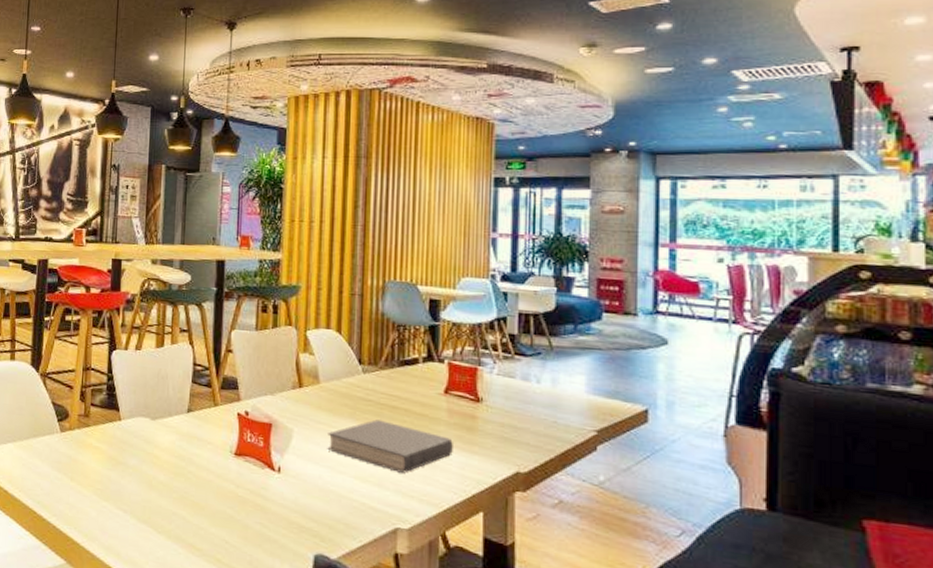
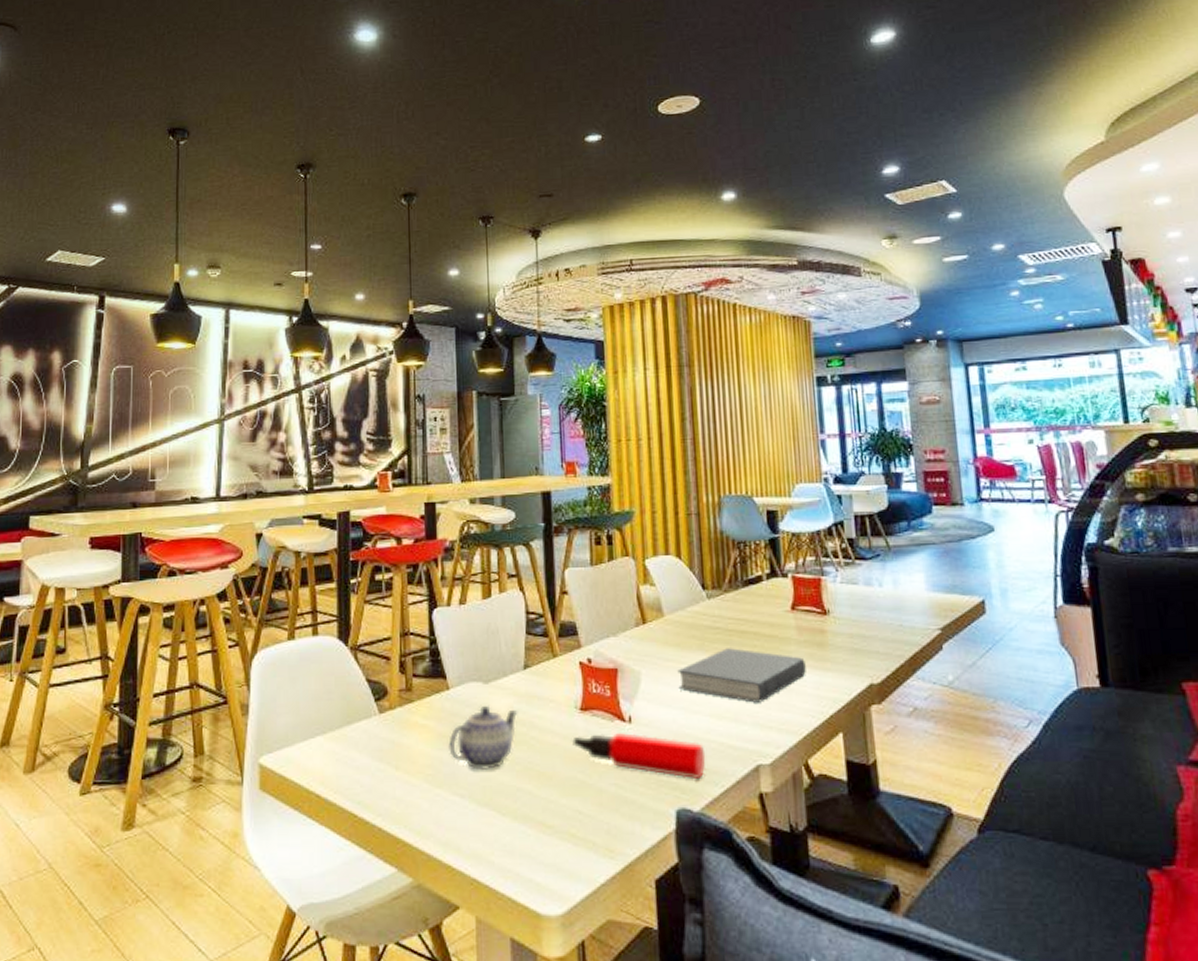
teapot: none [116,439,179,494] -> present [448,706,518,770]
water bottle: none [225,476,347,532] -> present [572,733,706,780]

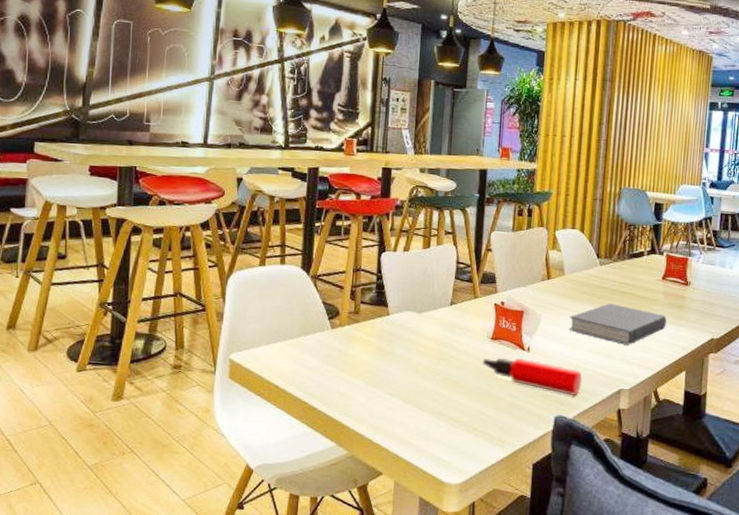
teapot: present [448,706,518,770] -> none [384,330,443,377]

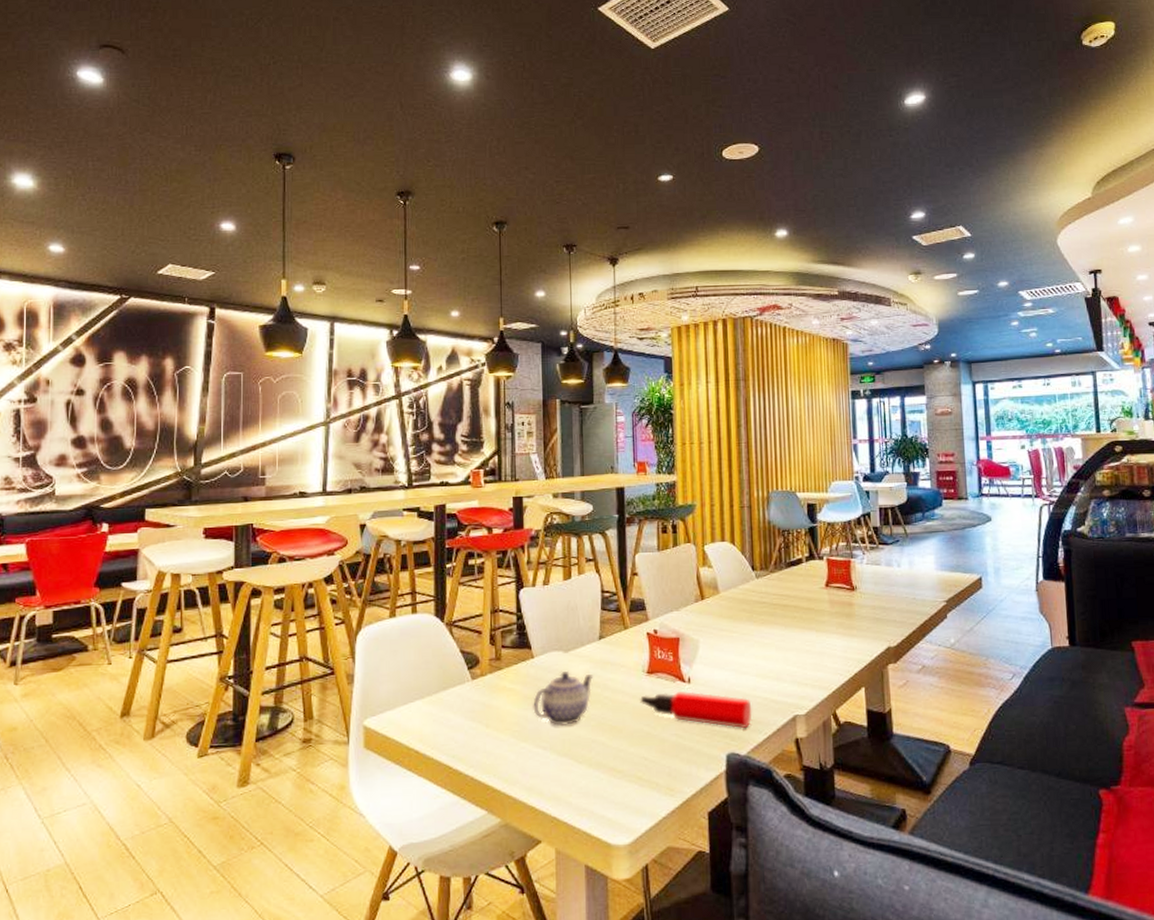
teapot: none [384,330,443,377] -> present [533,672,594,726]
book: present [569,303,667,345] -> none [730,619,836,665]

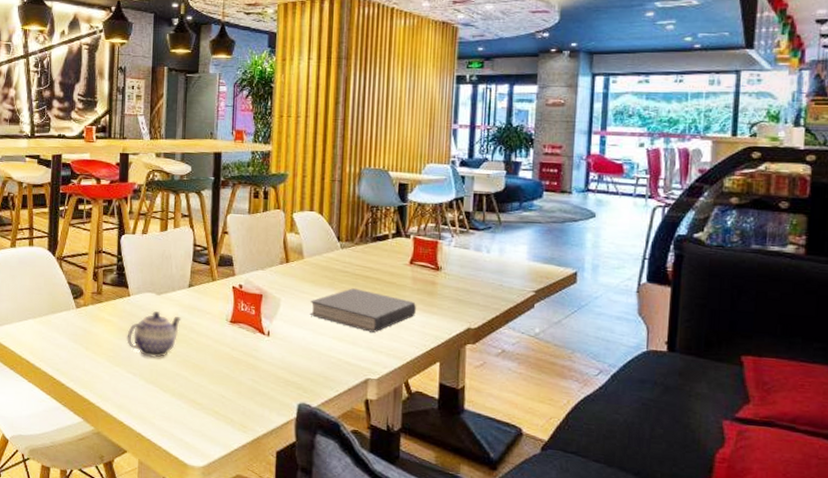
water bottle: present [640,692,752,729] -> none [222,341,326,384]
book: none [730,619,836,665] -> present [310,288,416,333]

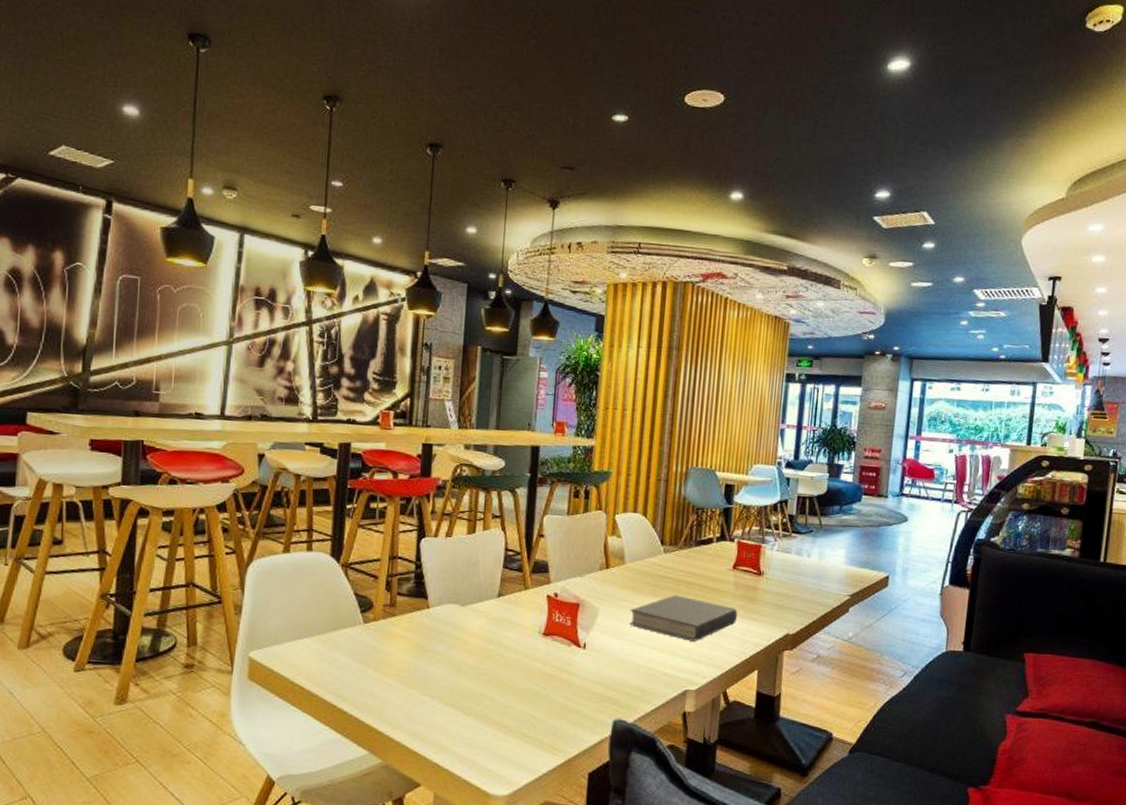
teapot: present [126,311,182,358] -> none [424,625,489,677]

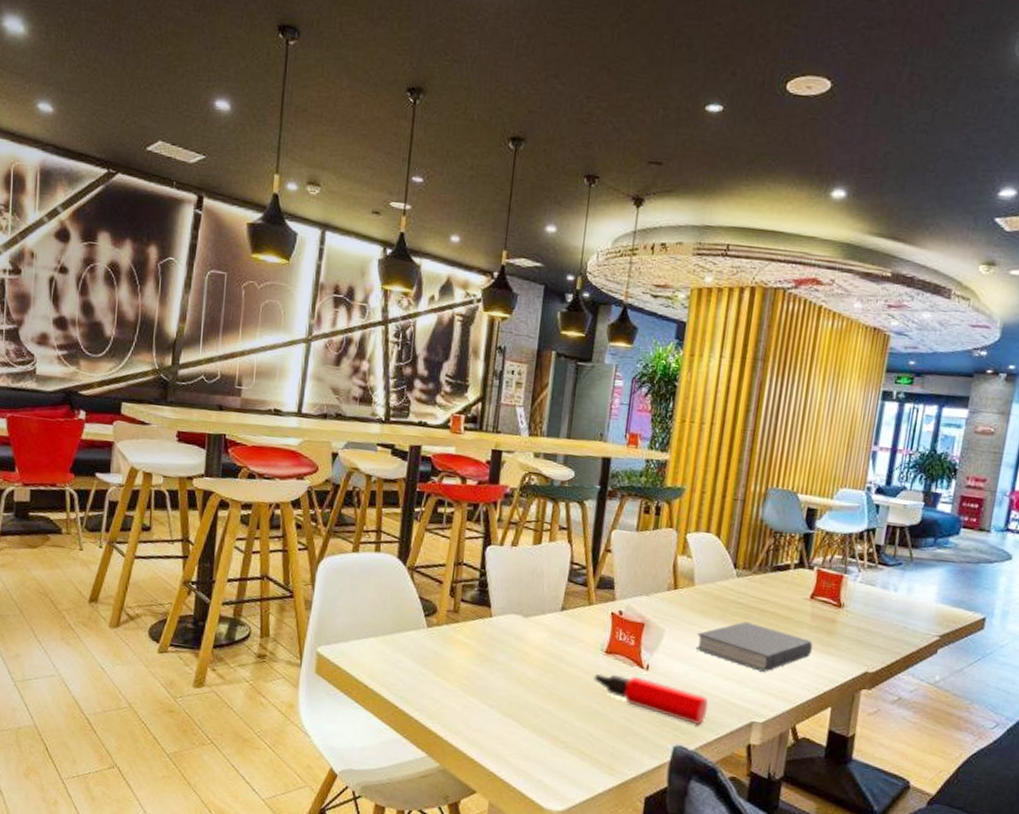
water bottle: none [533,655,644,698] -> present [594,673,709,725]

